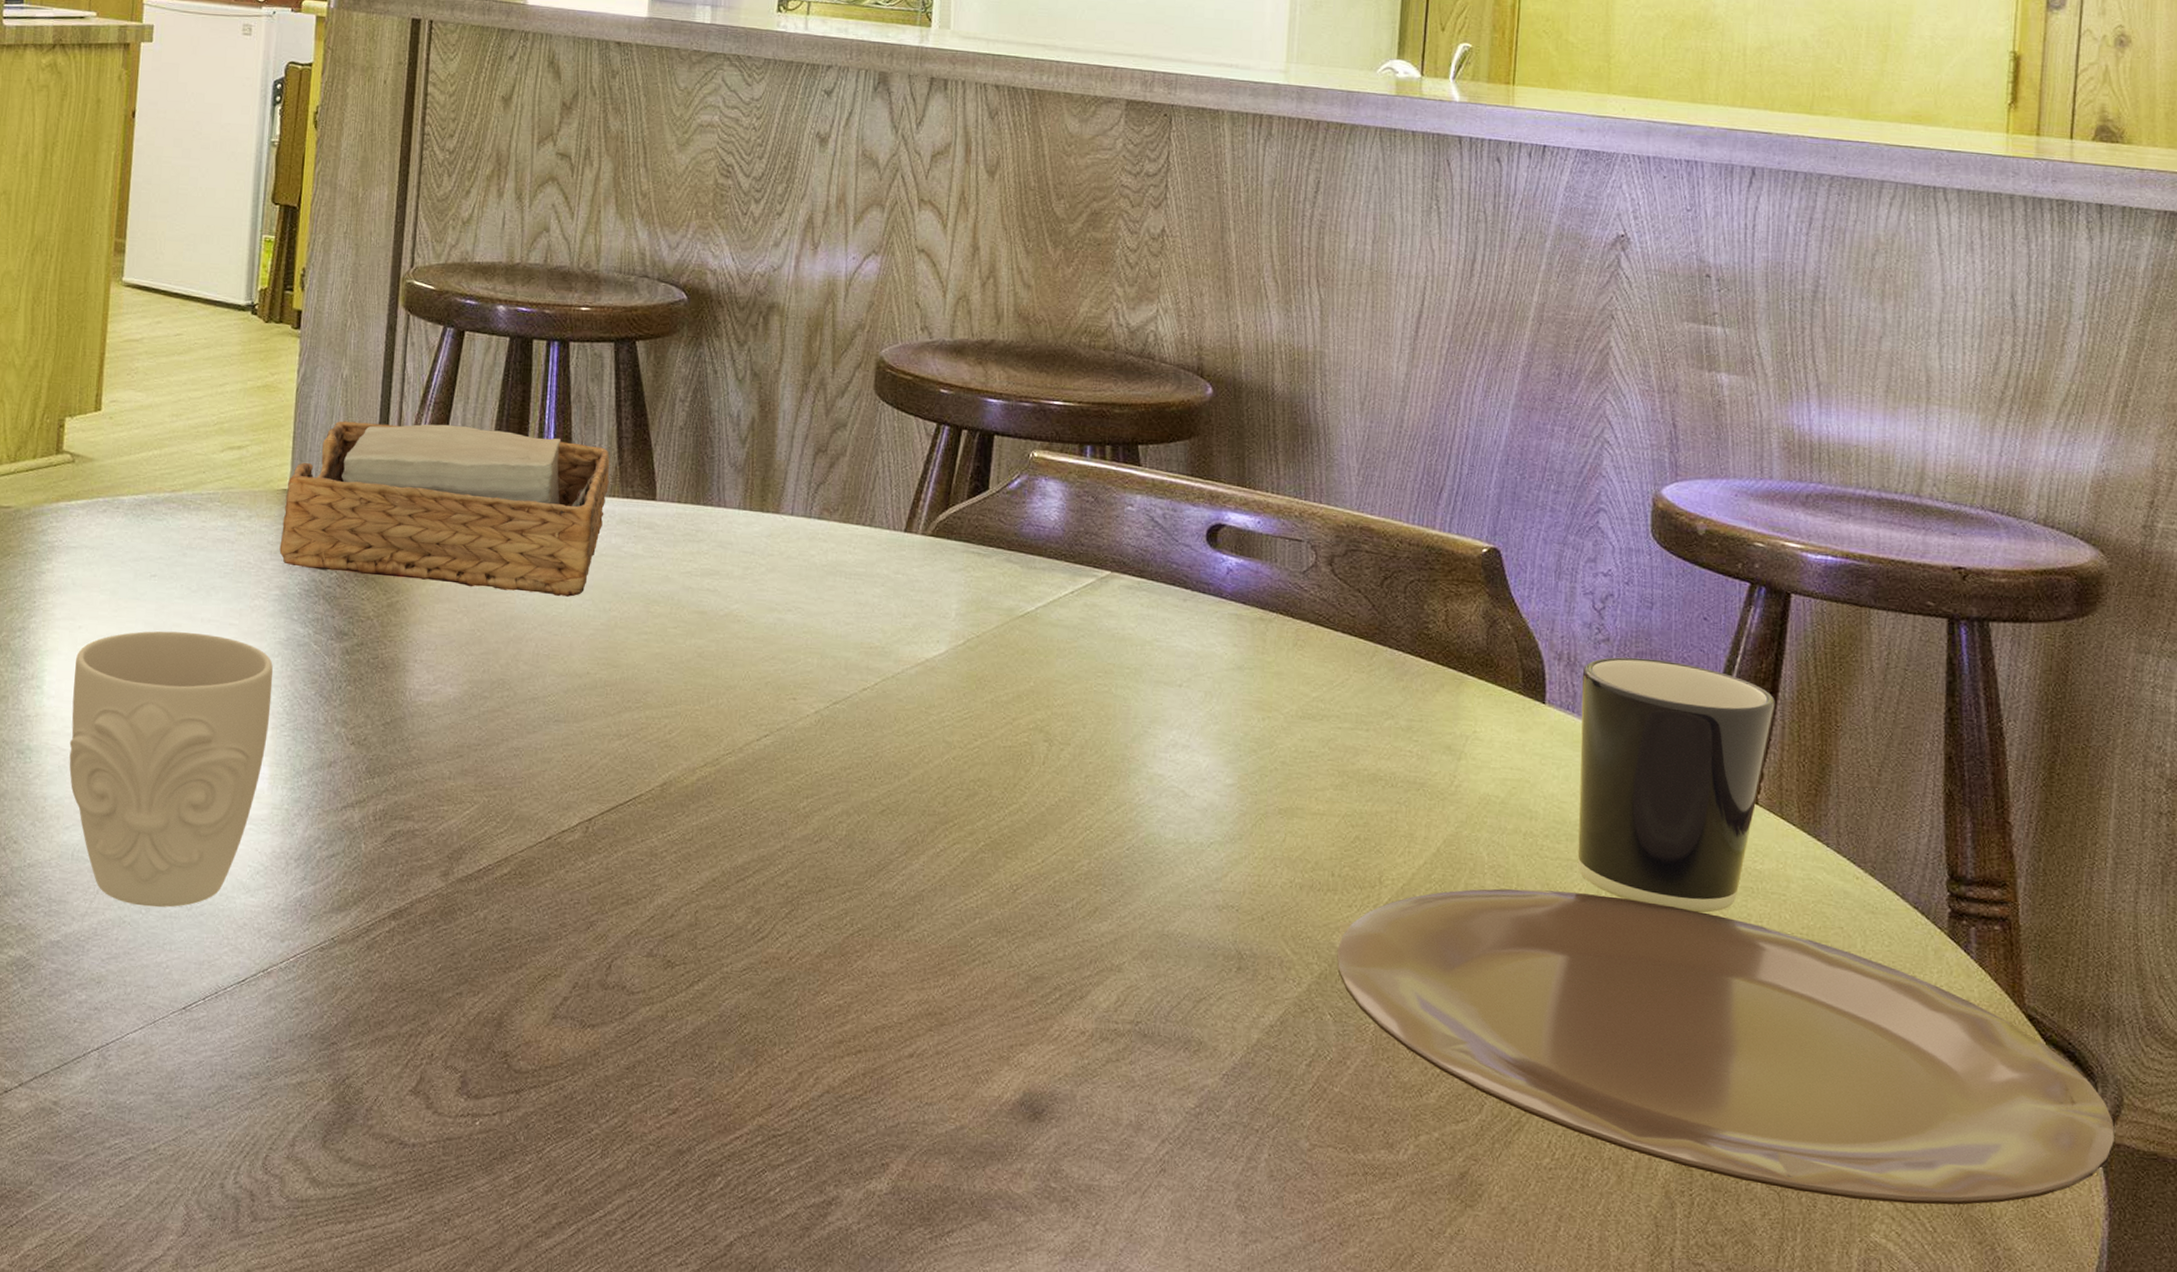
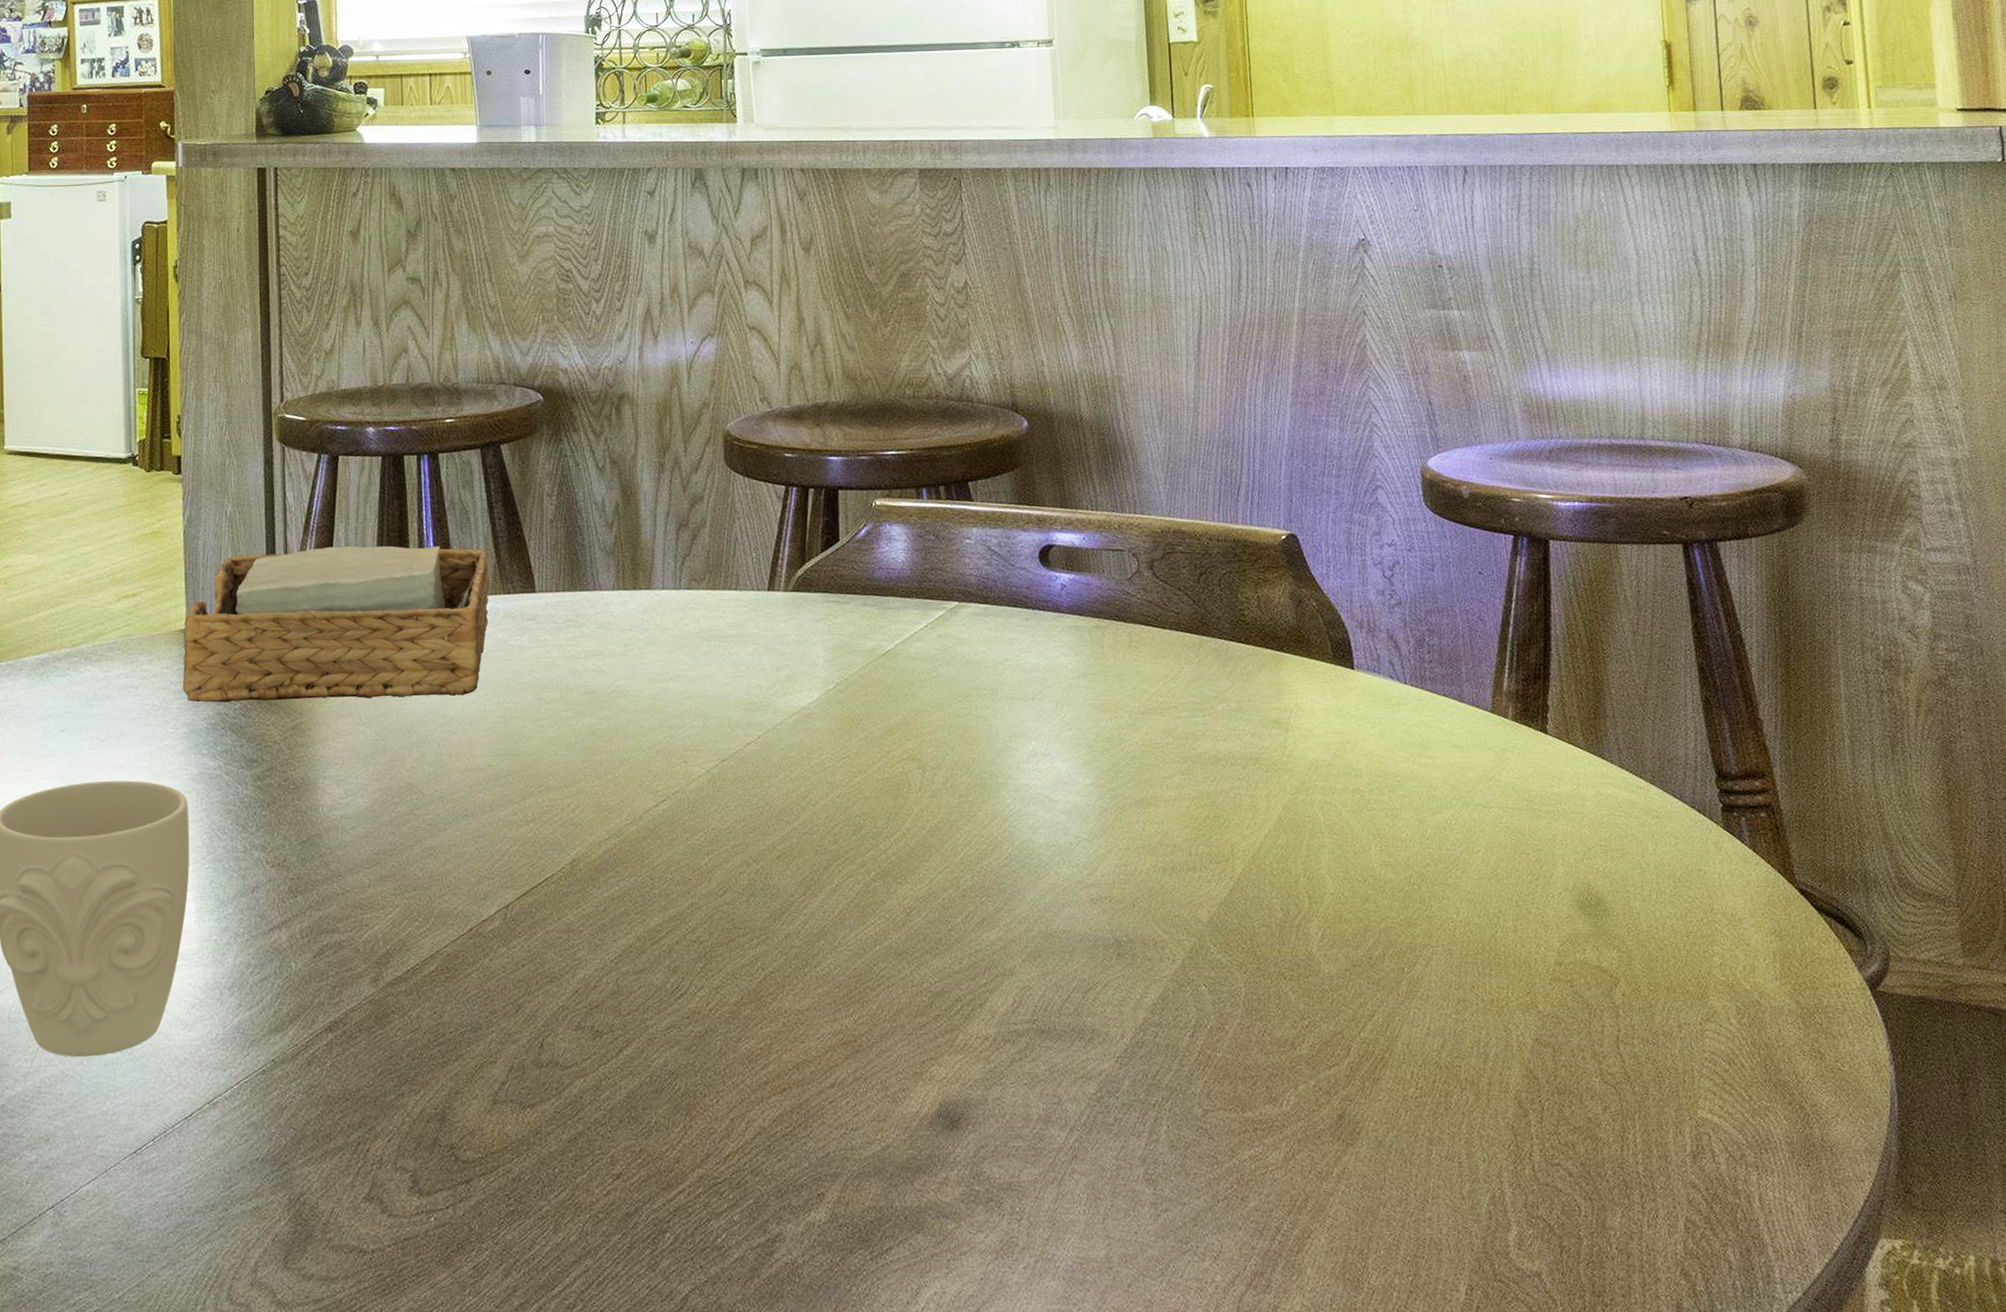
plate: present [1337,888,2114,1205] -> none [1203,837,1888,1083]
mug: present [1577,657,1775,913] -> none [1383,615,1550,841]

